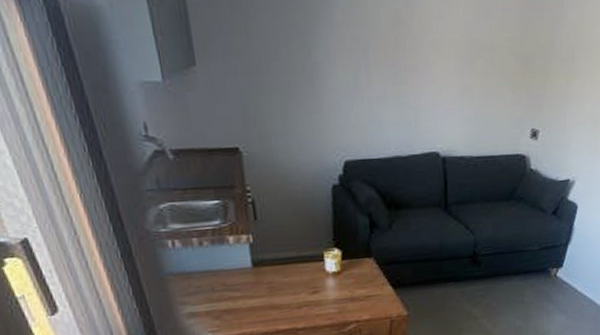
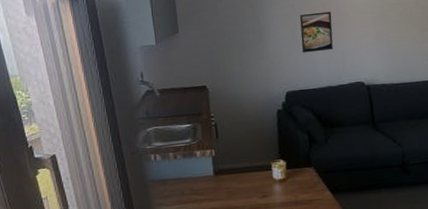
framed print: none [365,50,407,109] -> present [299,11,334,53]

